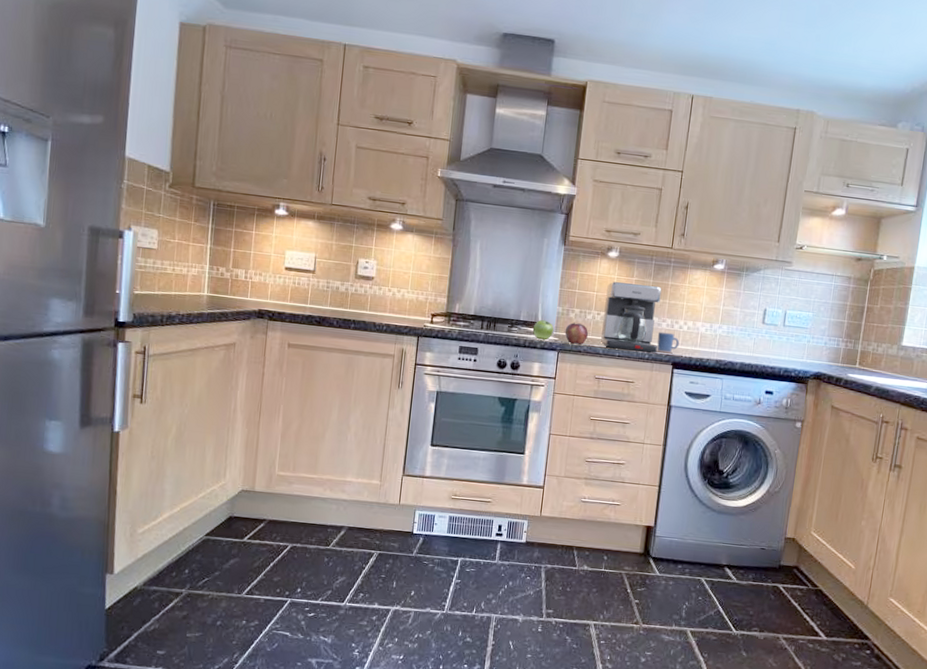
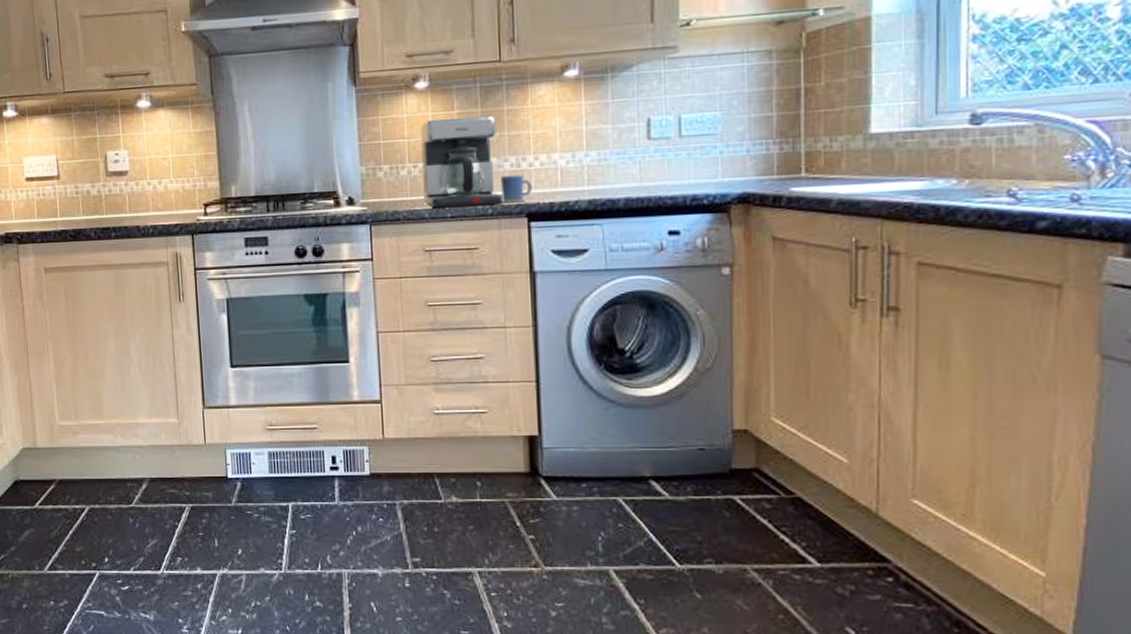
fruit: present [533,319,554,341] -> none [333,186,361,213]
fruit: present [564,322,588,346] -> none [374,182,406,213]

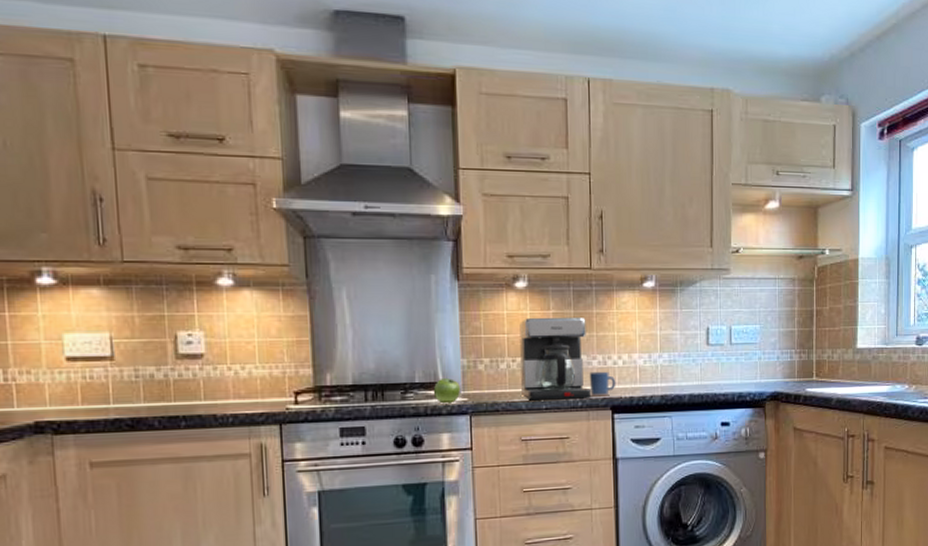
fruit: none [333,186,361,213] -> present [434,377,461,404]

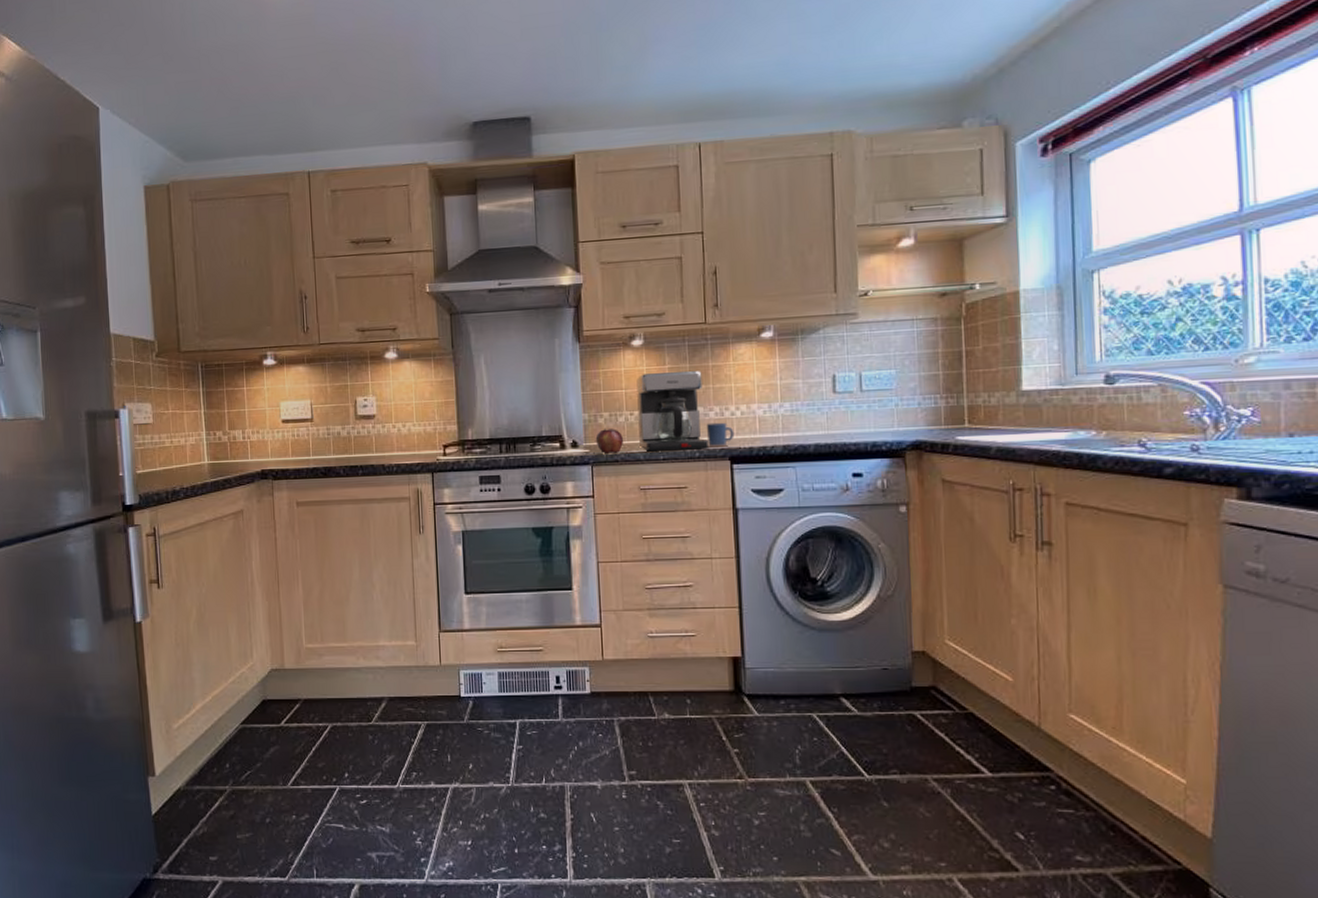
fruit: present [434,377,461,404] -> none [559,431,583,455]
fruit: none [475,375,504,404] -> present [595,428,623,455]

